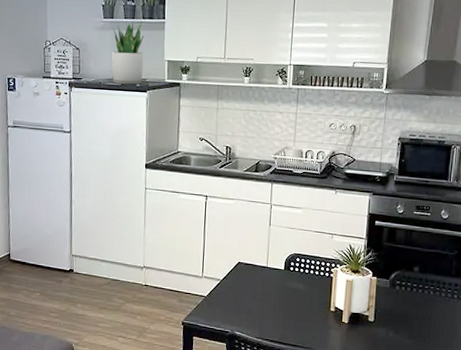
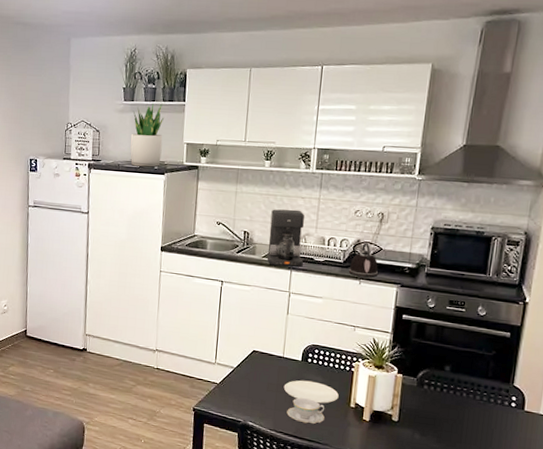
coffee maker: none [249,124,283,180] -> present [267,209,305,267]
plate: none [268,288,320,310] -> present [283,380,339,404]
teacup: none [272,305,308,330] -> present [287,397,325,424]
kettle: none [325,154,353,188] -> present [348,242,379,278]

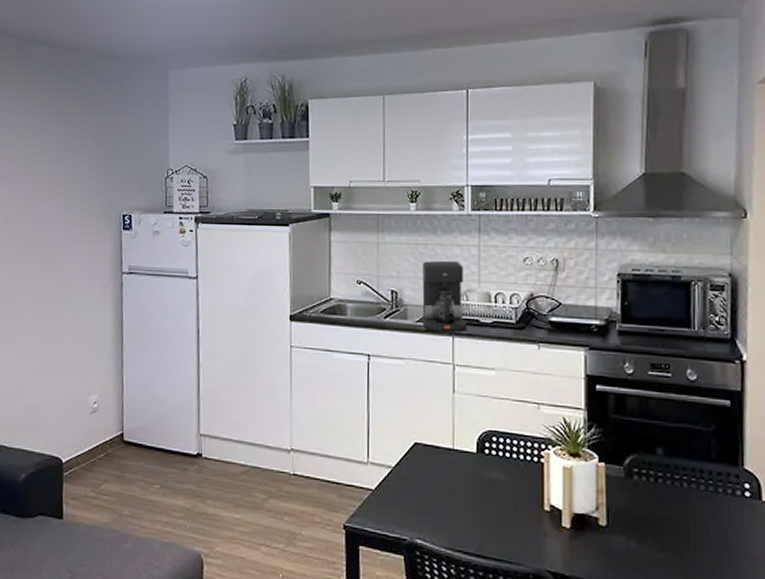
planter: present [130,103,165,167] -> none [245,140,285,218]
plate: present [283,380,339,404] -> none [457,478,528,509]
teacup: present [287,397,325,424] -> none [464,502,513,538]
kettle: present [348,242,379,278] -> none [523,297,561,341]

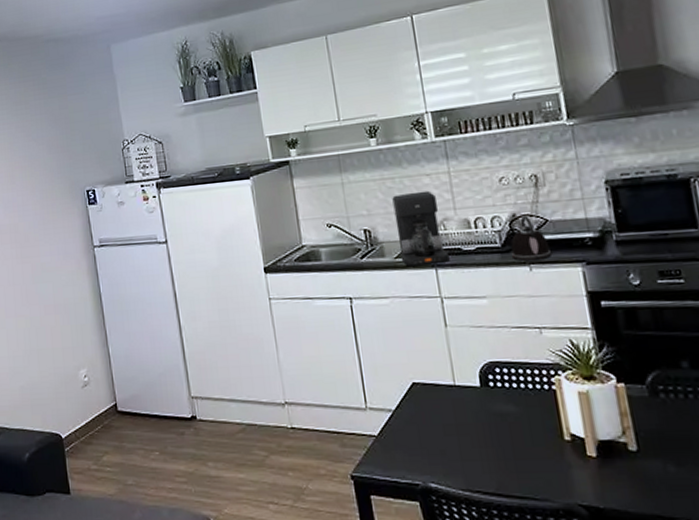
kettle: none [523,297,561,341] -> present [510,216,552,262]

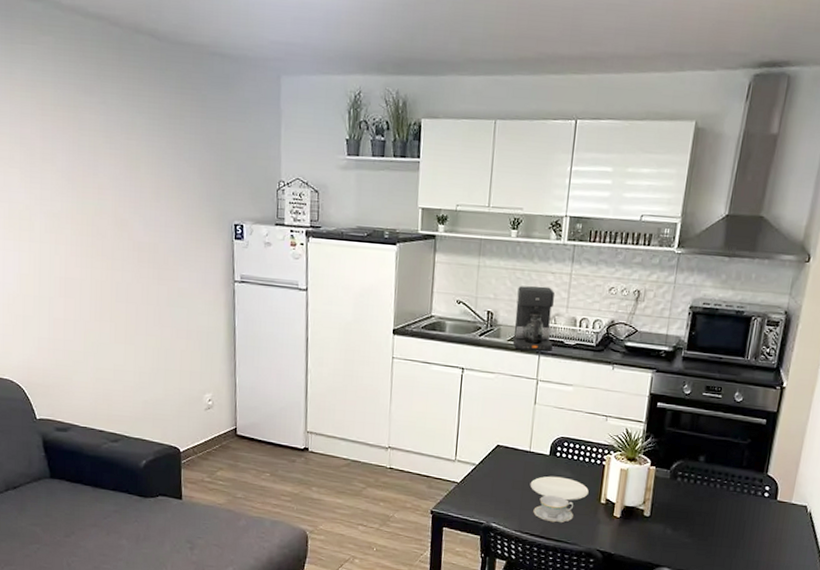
plate: none [465,412,545,443] -> present [530,476,589,501]
teacup: none [478,438,534,474] -> present [533,495,574,523]
kettle: present [510,216,552,262] -> none [601,323,633,363]

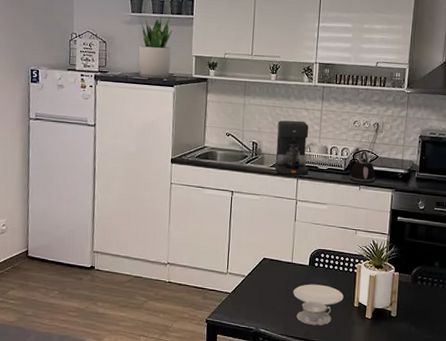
planter: none [355,158,396,236] -> present [138,15,173,79]
kettle: none [601,323,633,363] -> present [349,151,376,184]

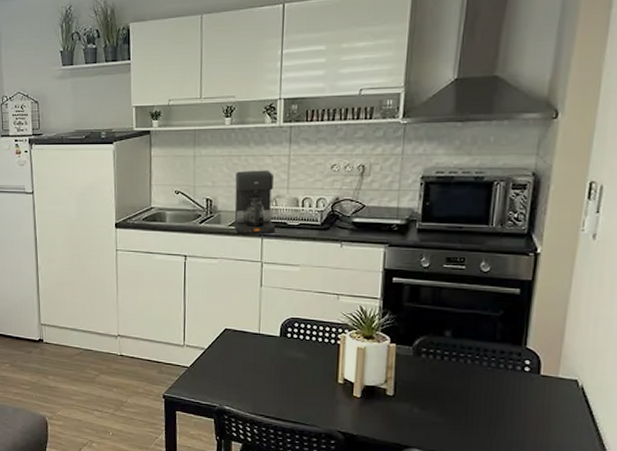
planter: present [138,15,173,79] -> none [72,64,109,137]
plate: present [293,284,344,306] -> none [261,357,324,382]
teacup: present [296,301,332,326] -> none [267,377,310,405]
kettle: present [349,151,376,184] -> none [327,200,363,240]

